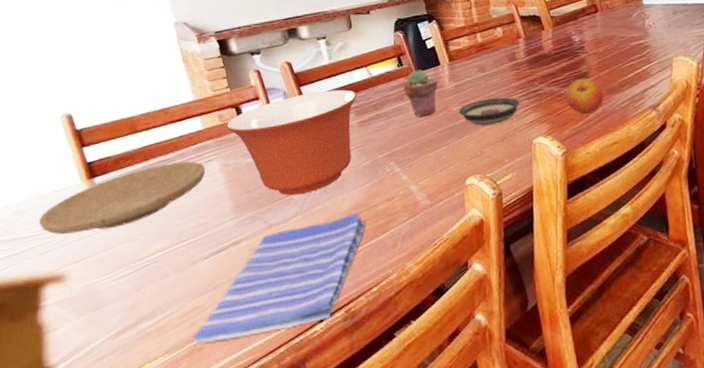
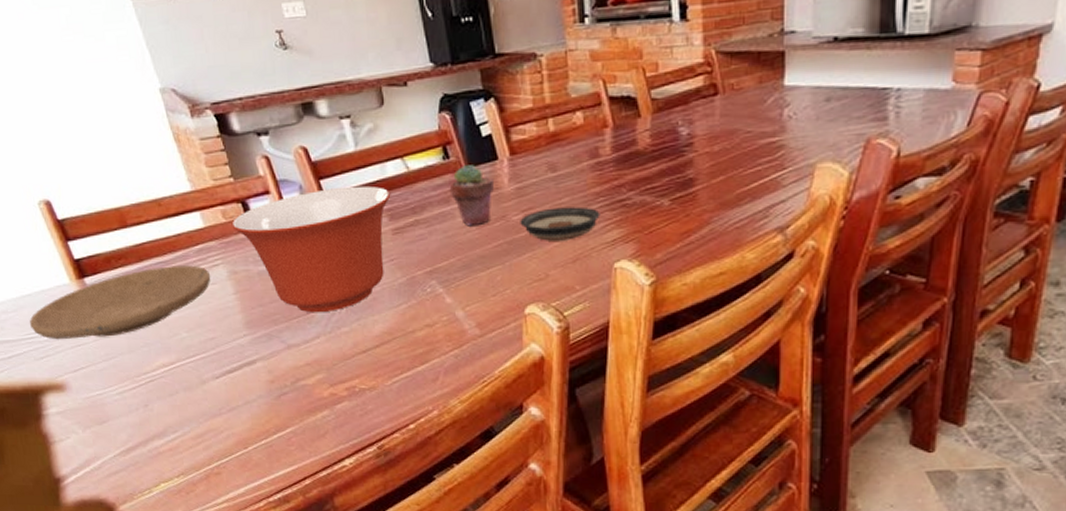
dish towel: present [191,213,365,344] -> none [208,338,401,468]
apple: present [566,78,604,114] -> none [663,186,713,234]

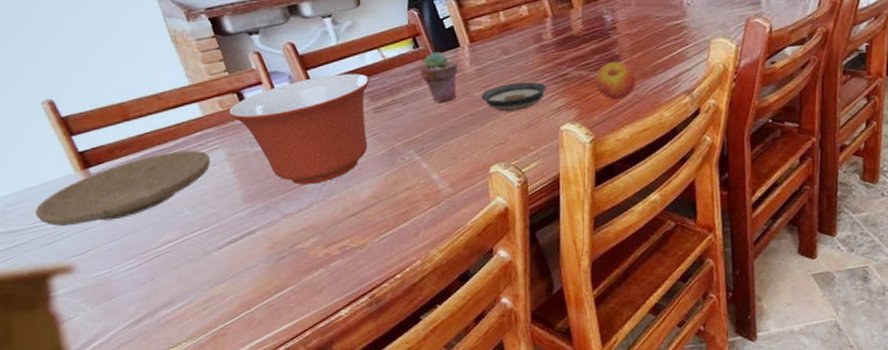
apple: none [663,186,713,234] -> present [596,61,636,99]

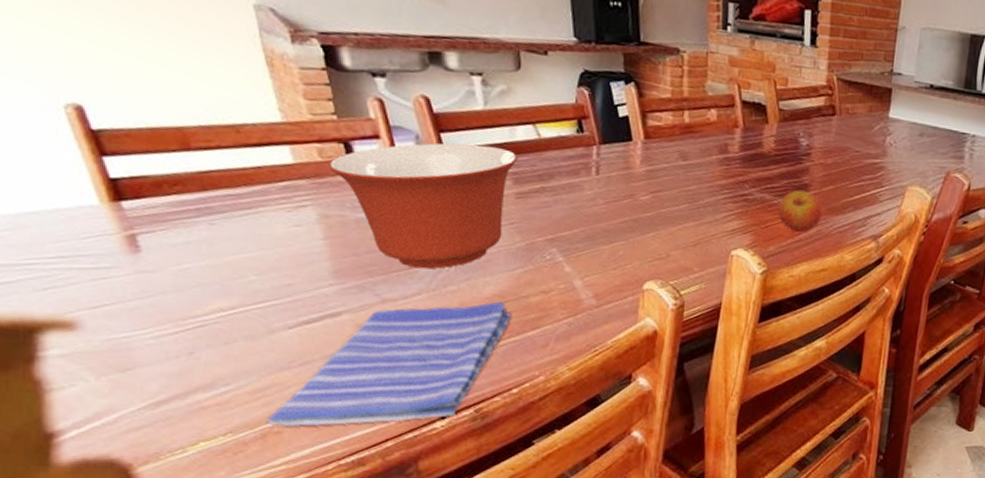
plate: present [35,150,211,227] -> none [32,199,296,272]
dish towel: none [214,202,386,329] -> present [266,301,511,427]
potted succulent: present [420,52,459,103] -> none [580,141,627,201]
saucer: present [481,82,547,112] -> none [647,193,724,225]

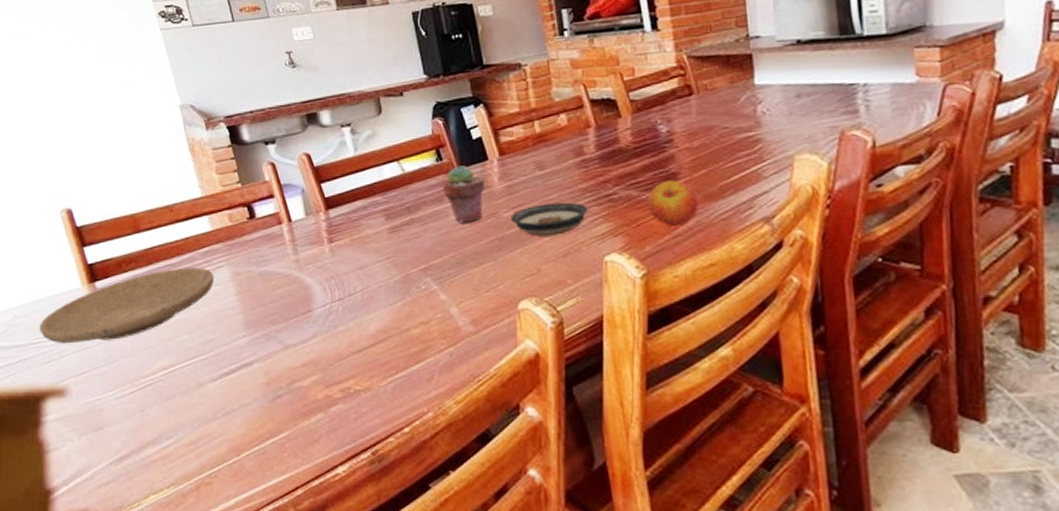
plate: none [32,199,296,272] -> present [40,267,215,344]
dish towel: present [266,301,511,427] -> none [199,337,396,478]
mixing bowl: present [329,143,518,269] -> none [237,187,388,313]
potted succulent: none [580,141,627,201] -> present [442,165,486,224]
saucer: none [647,193,724,225] -> present [510,202,588,237]

